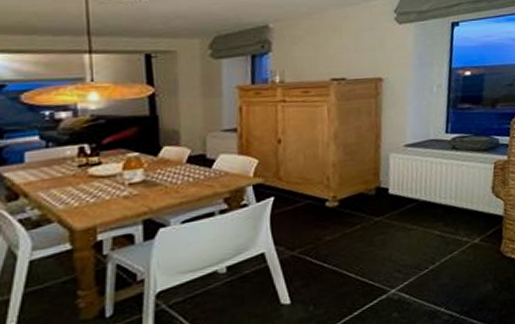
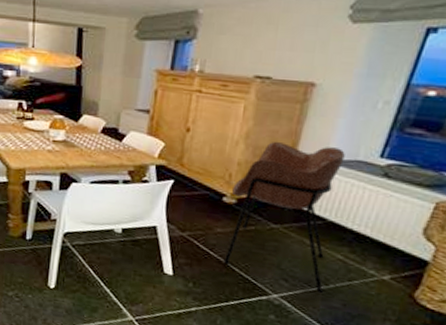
armchair: none [333,132,433,274] -> present [223,141,345,293]

